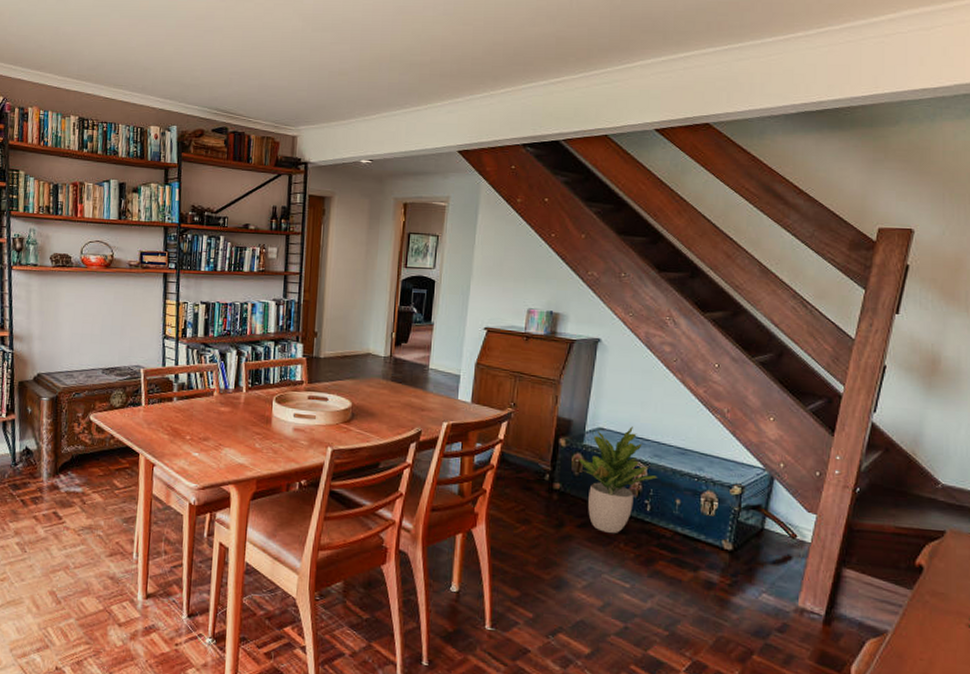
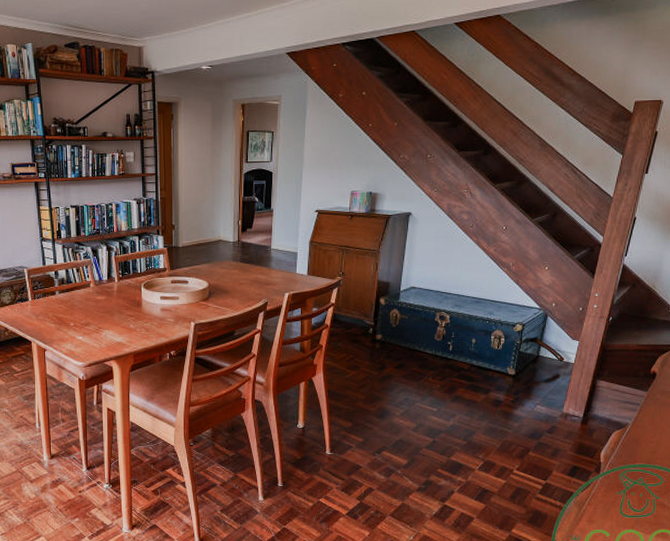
potted plant: present [579,426,657,534] -> none [396,283,457,371]

